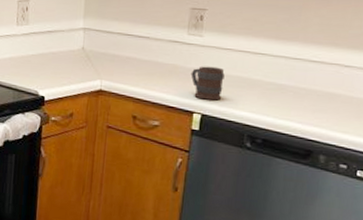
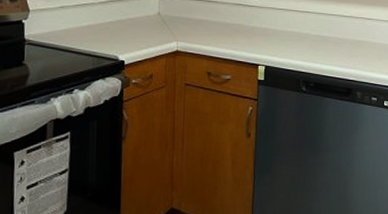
mug: present [190,66,225,101] -> none [254,24,281,53]

